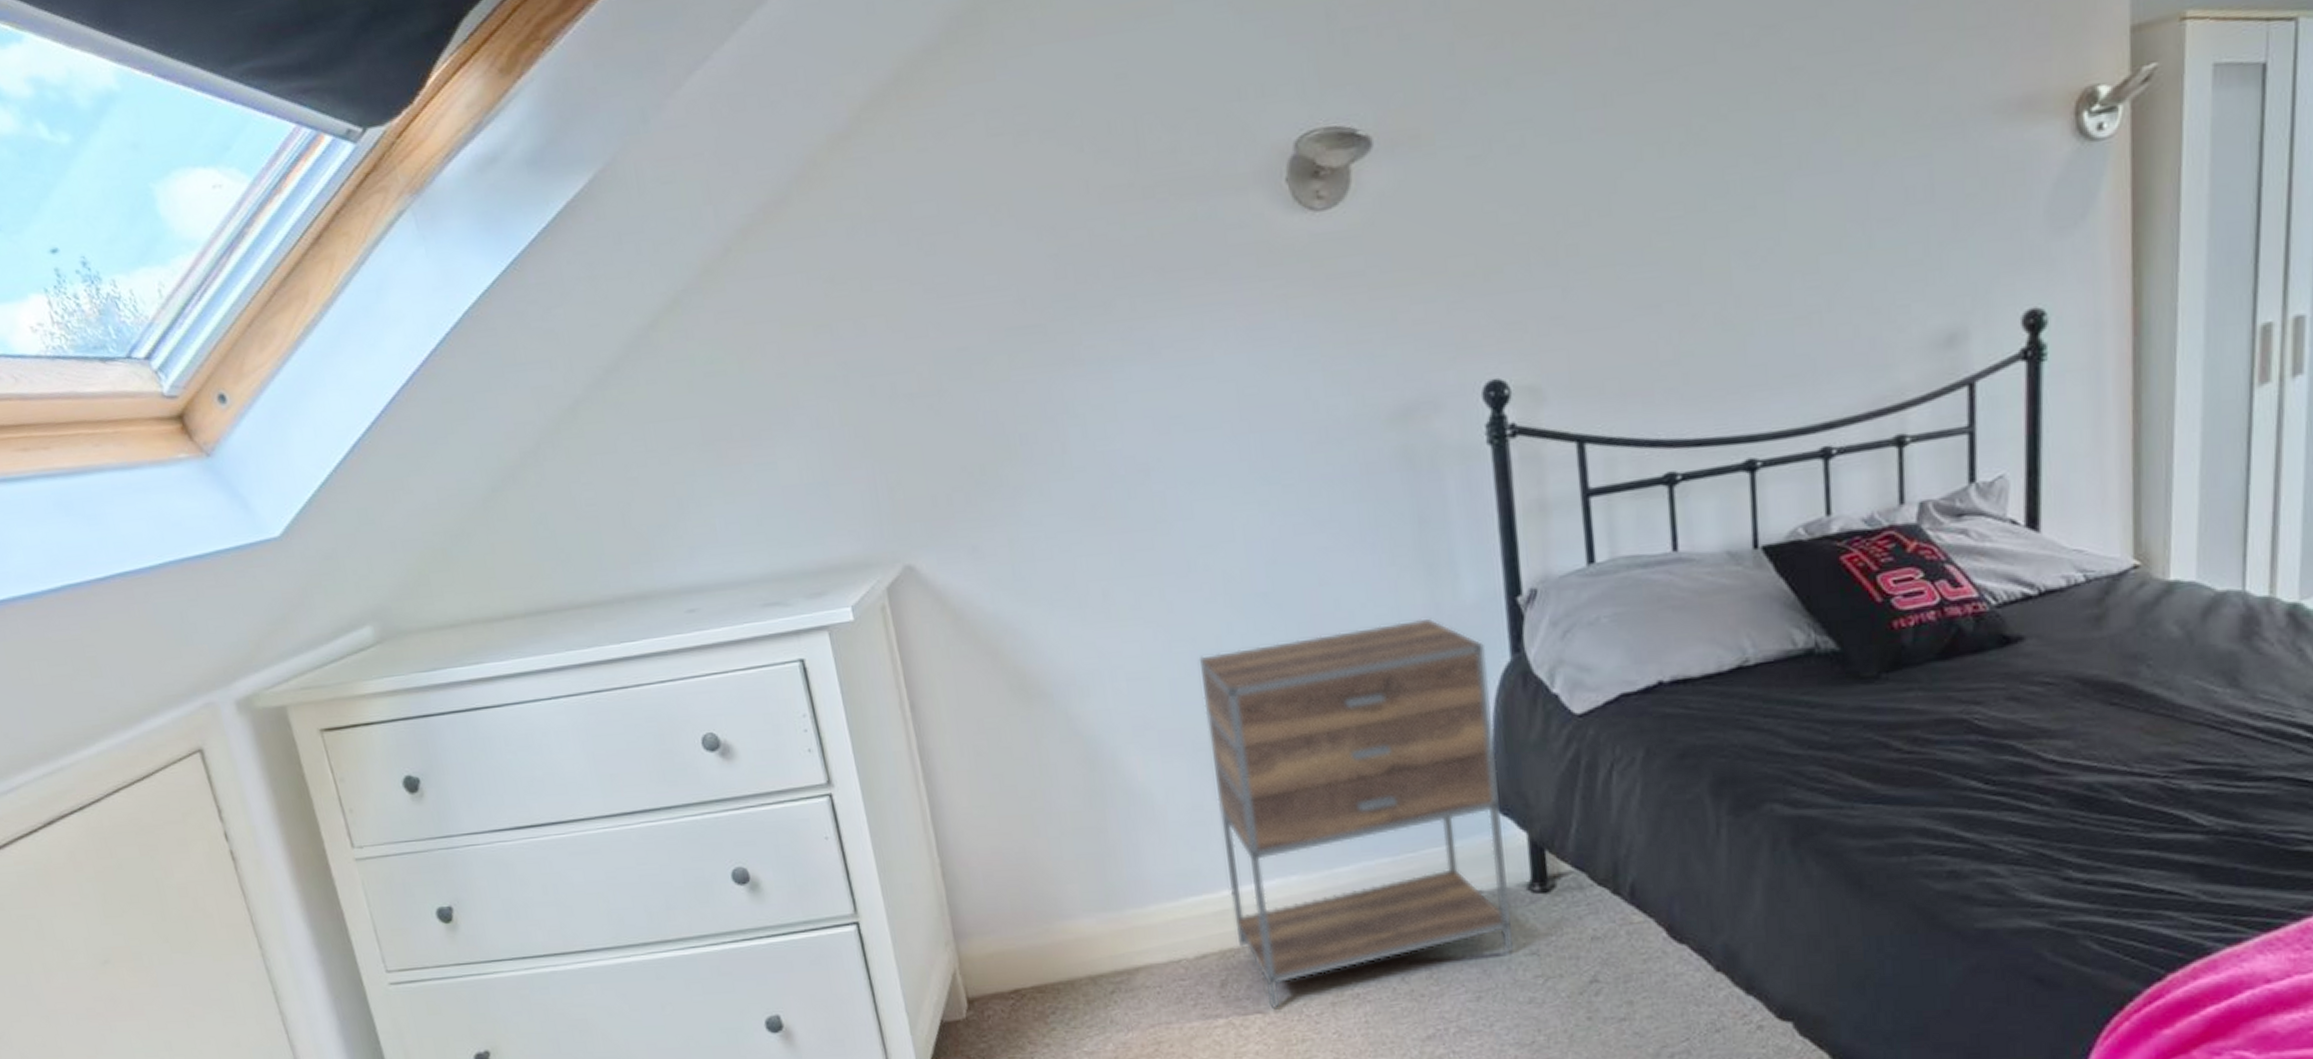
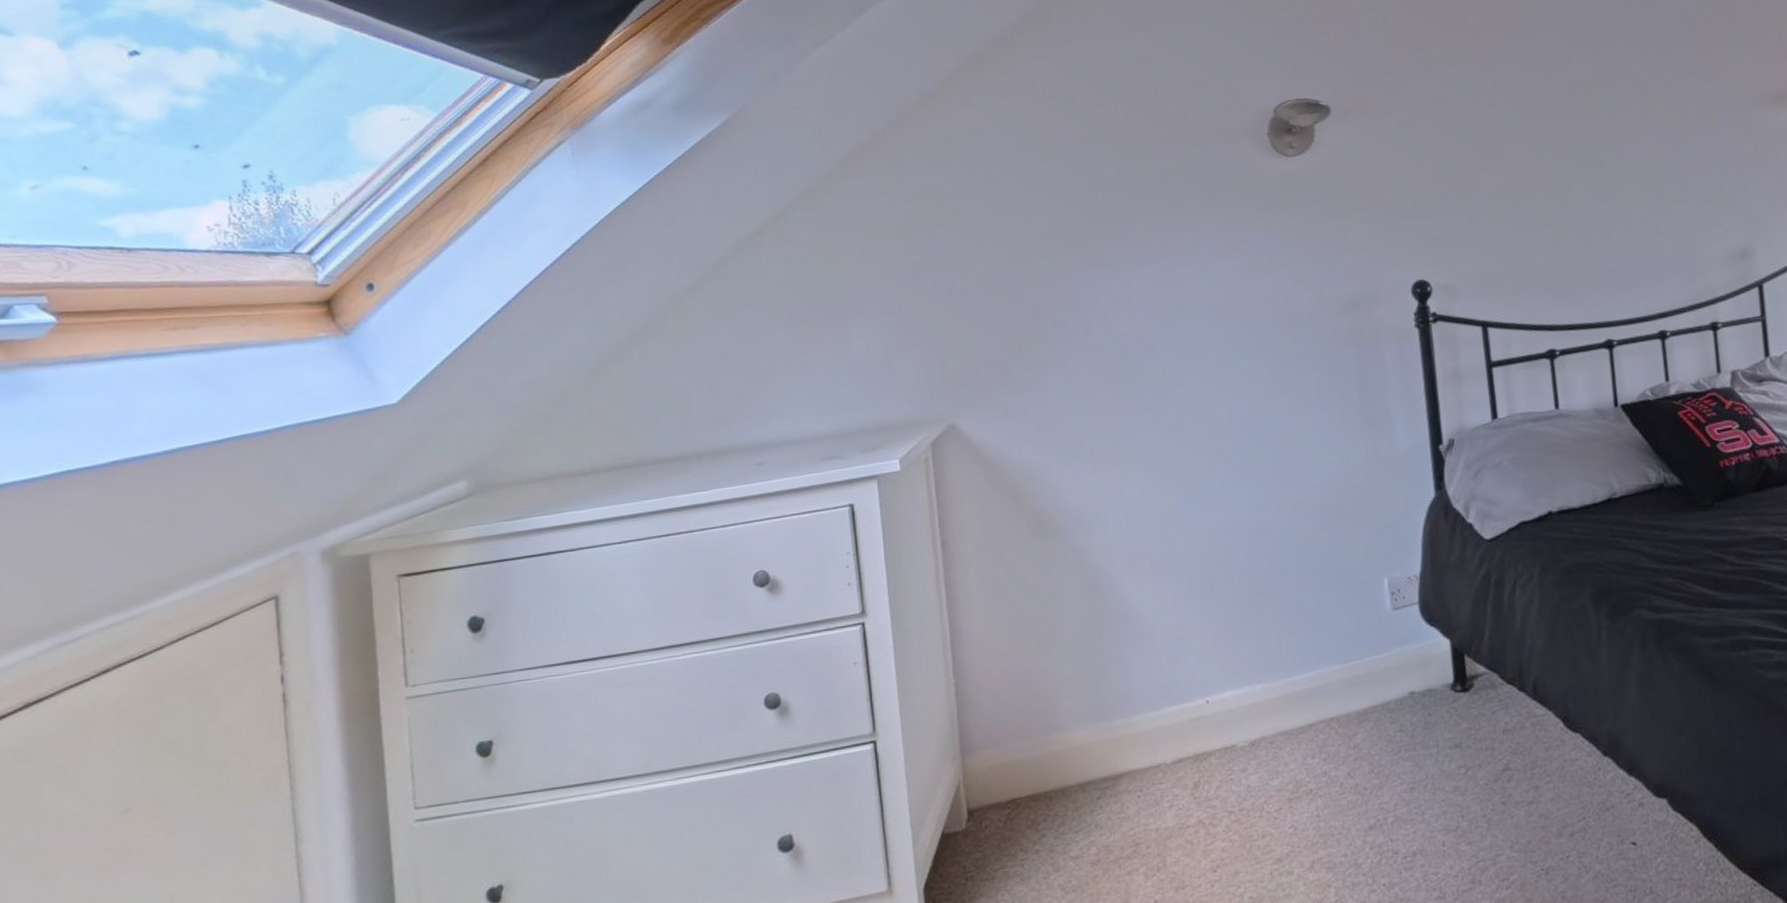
nightstand: present [1199,618,1513,1010] -> none [1187,463,1440,808]

